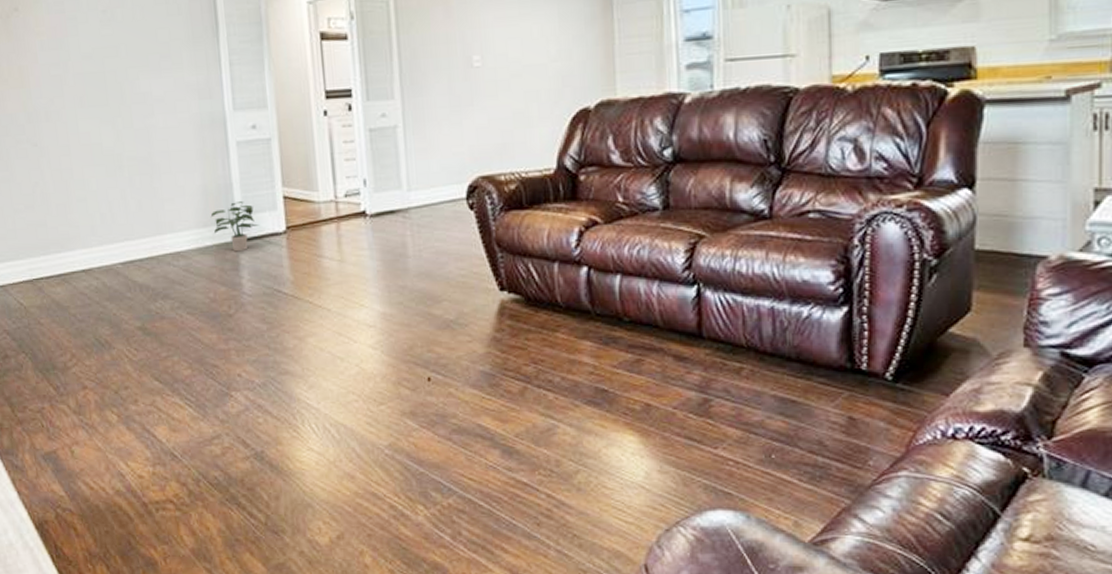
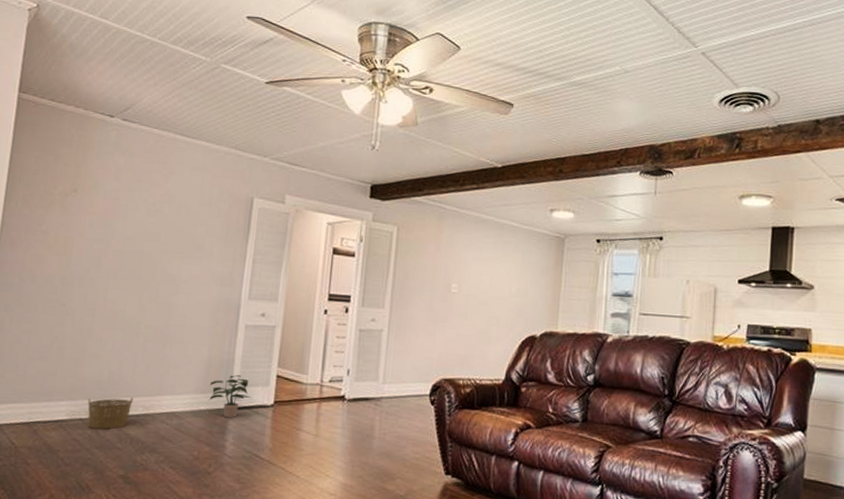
basket: none [86,240,133,280] -> present [87,397,134,430]

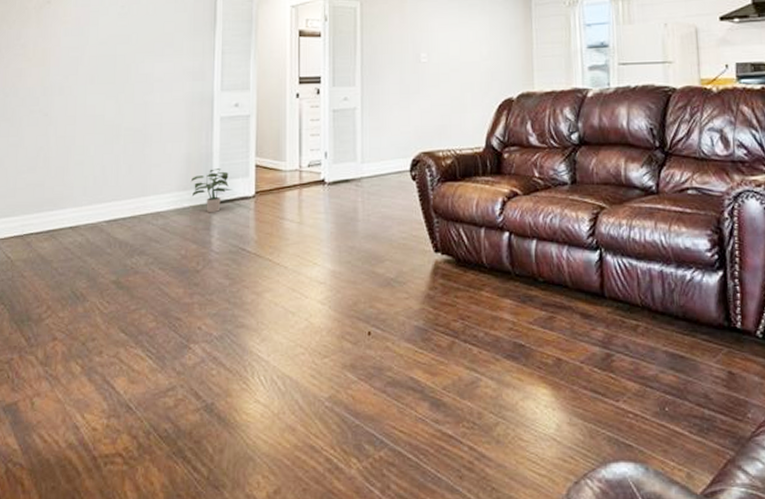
basket: present [87,397,134,430] -> none [76,201,119,237]

